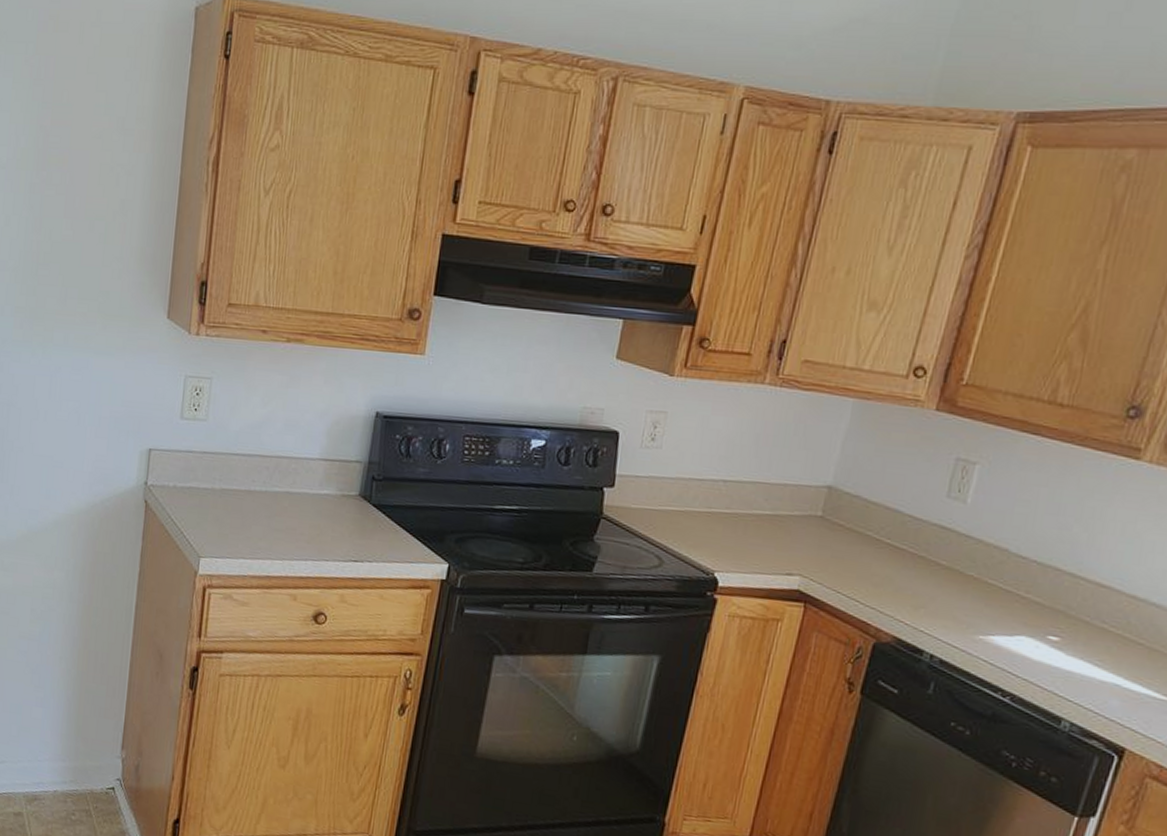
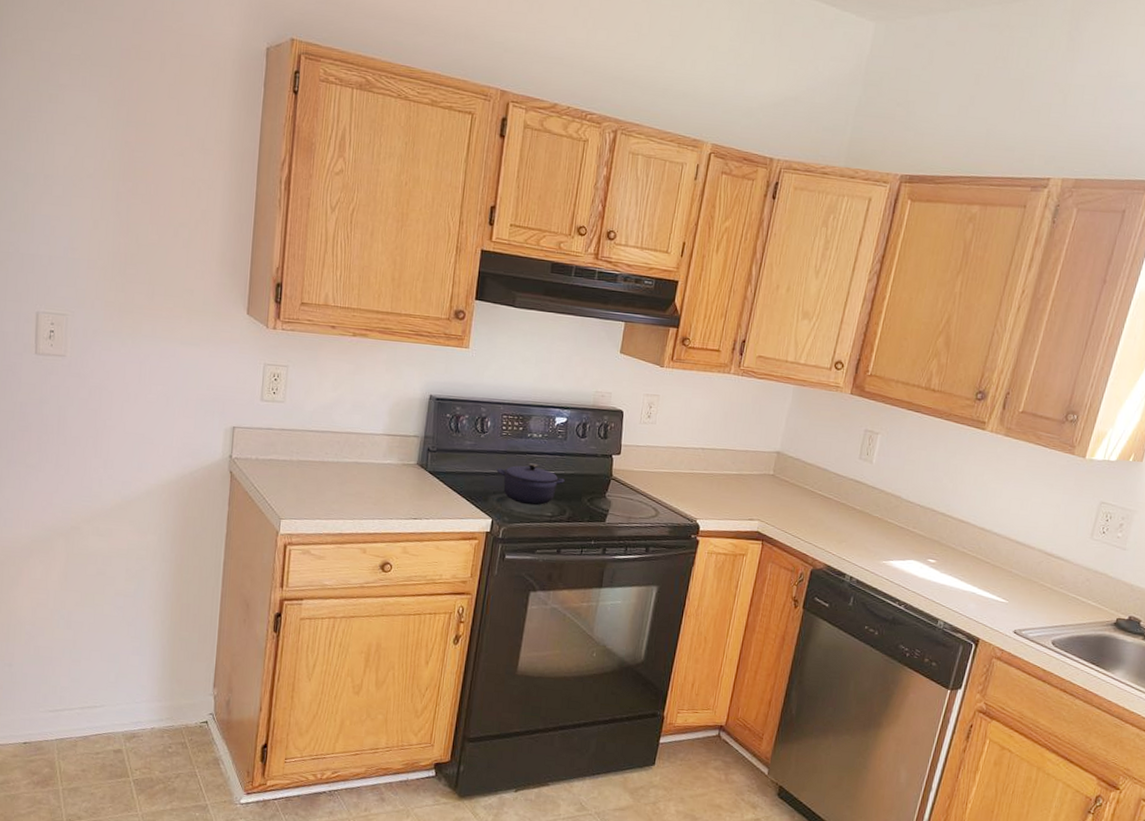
cooking pot: none [455,495,541,549] -> present [496,462,565,506]

